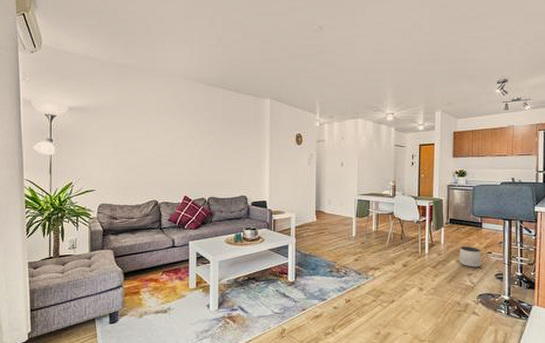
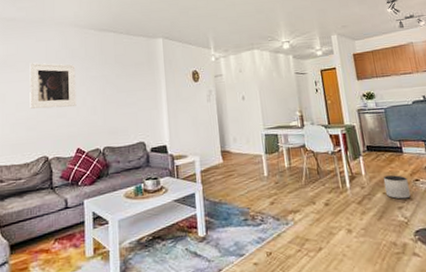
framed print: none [141,112,185,158] -> present [30,62,77,109]

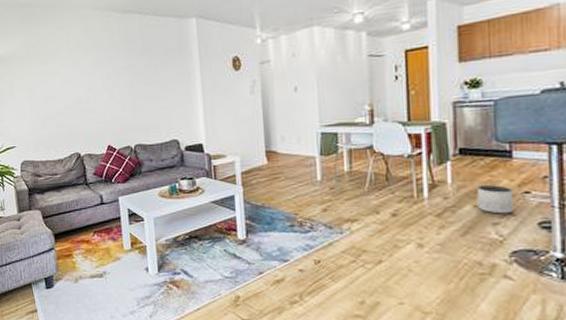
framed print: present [30,62,77,109] -> none [52,53,104,104]

